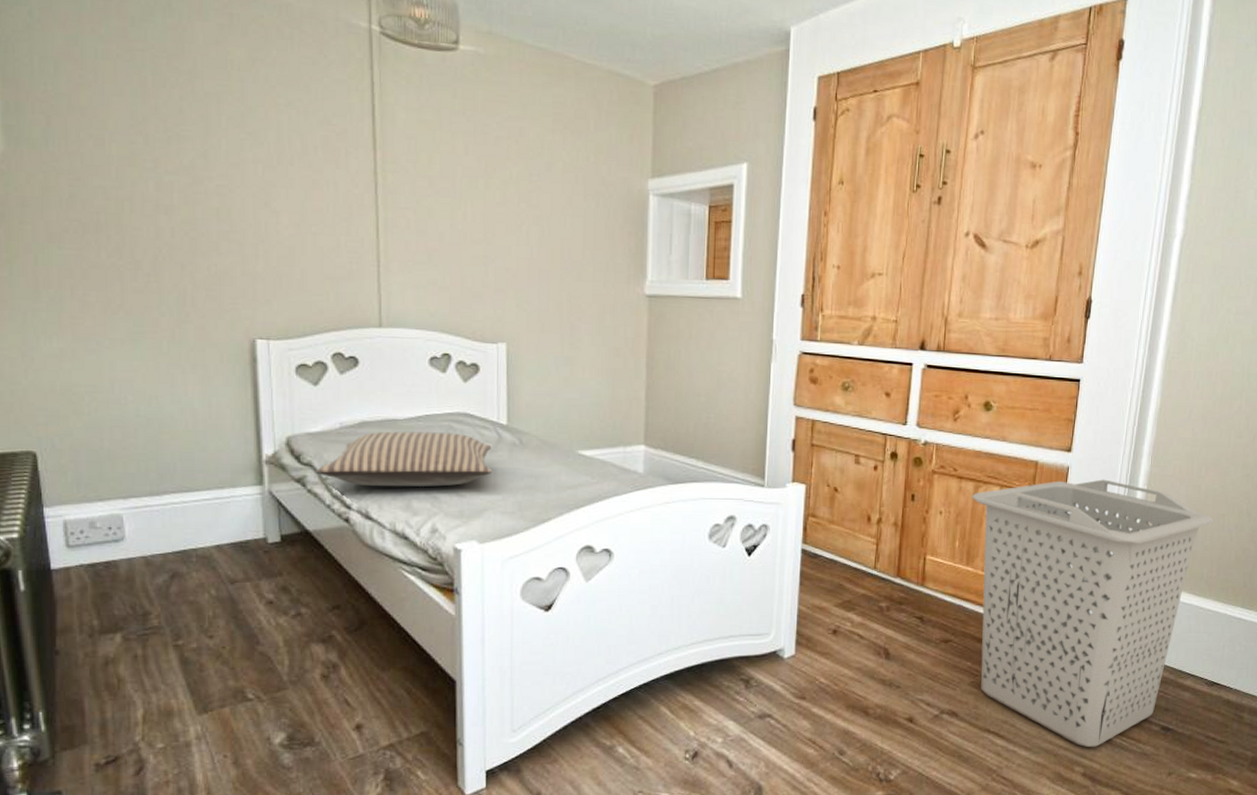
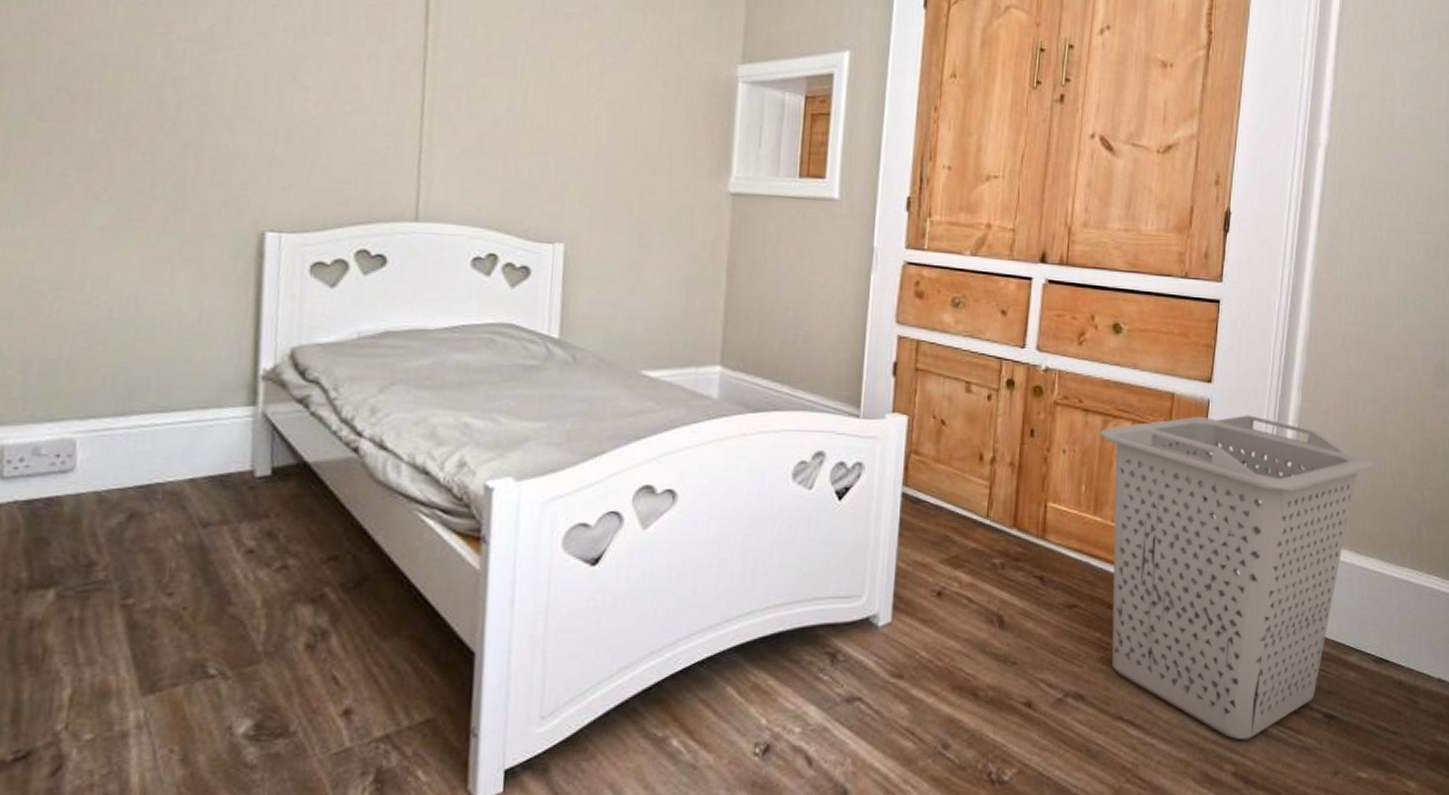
pillow: present [316,431,492,487] -> none [323,343,539,411]

